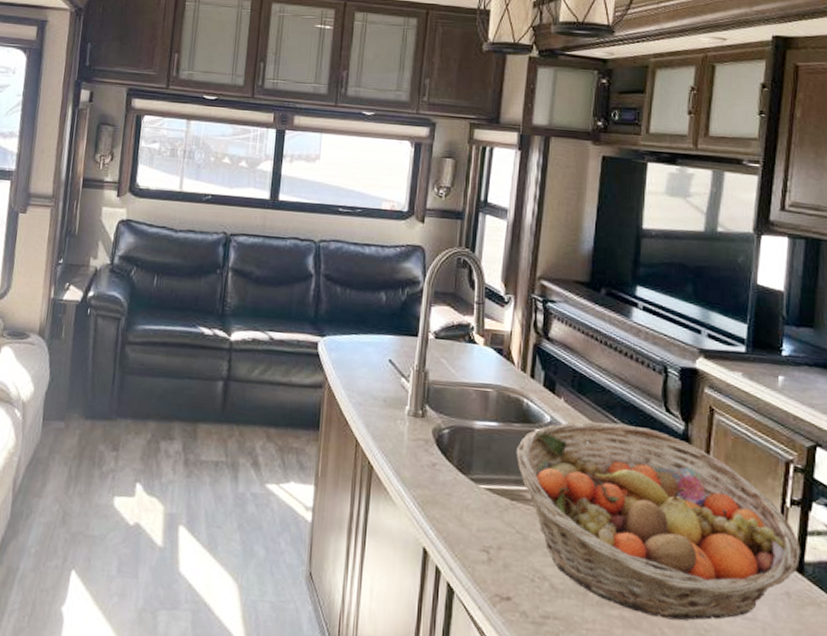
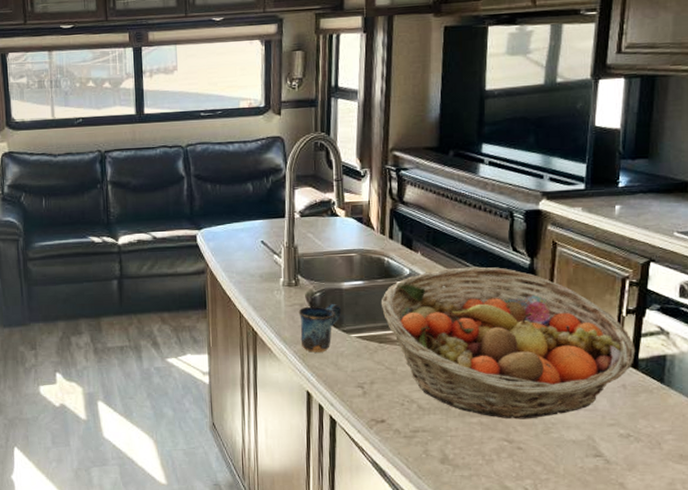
mug: none [422,443,472,502] -> present [298,303,342,353]

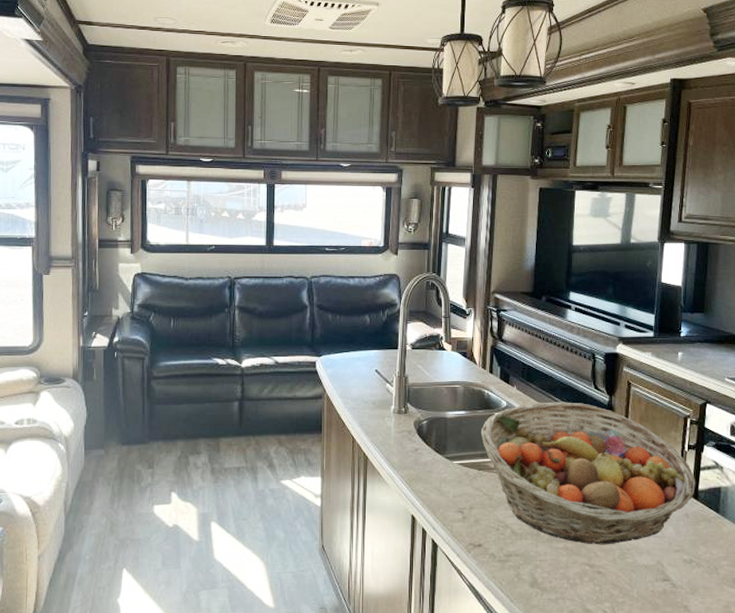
mug: present [298,303,342,353] -> none [406,431,446,478]

